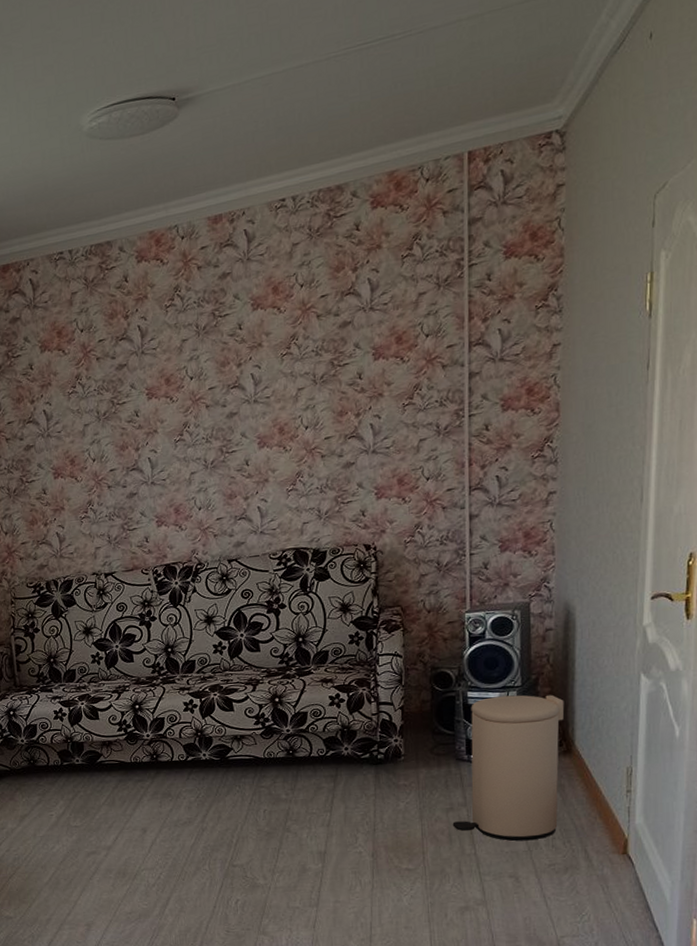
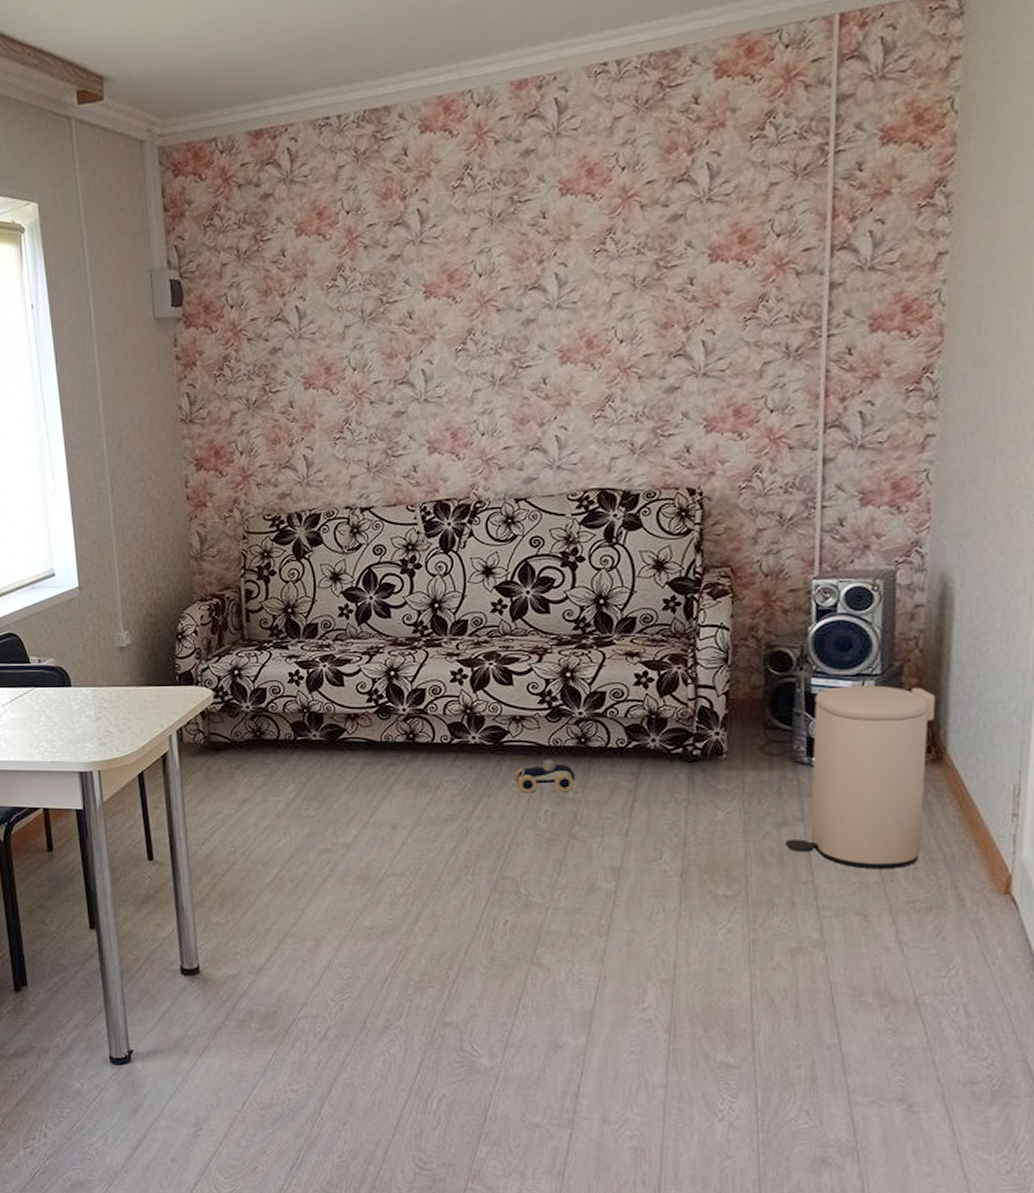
toy car: none [238,769,286,797] -> present [514,759,575,793]

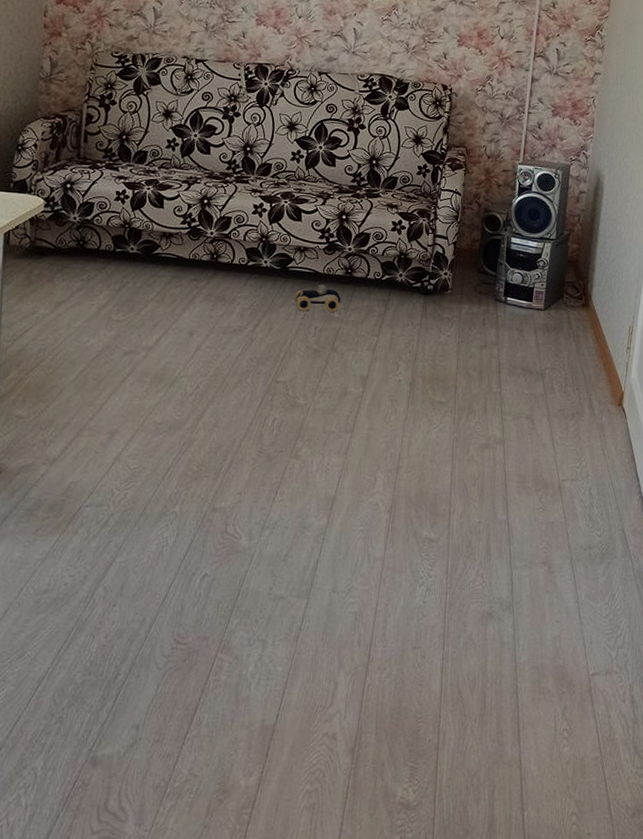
pedal bin: present [785,685,936,868] -> none [484,245,588,384]

